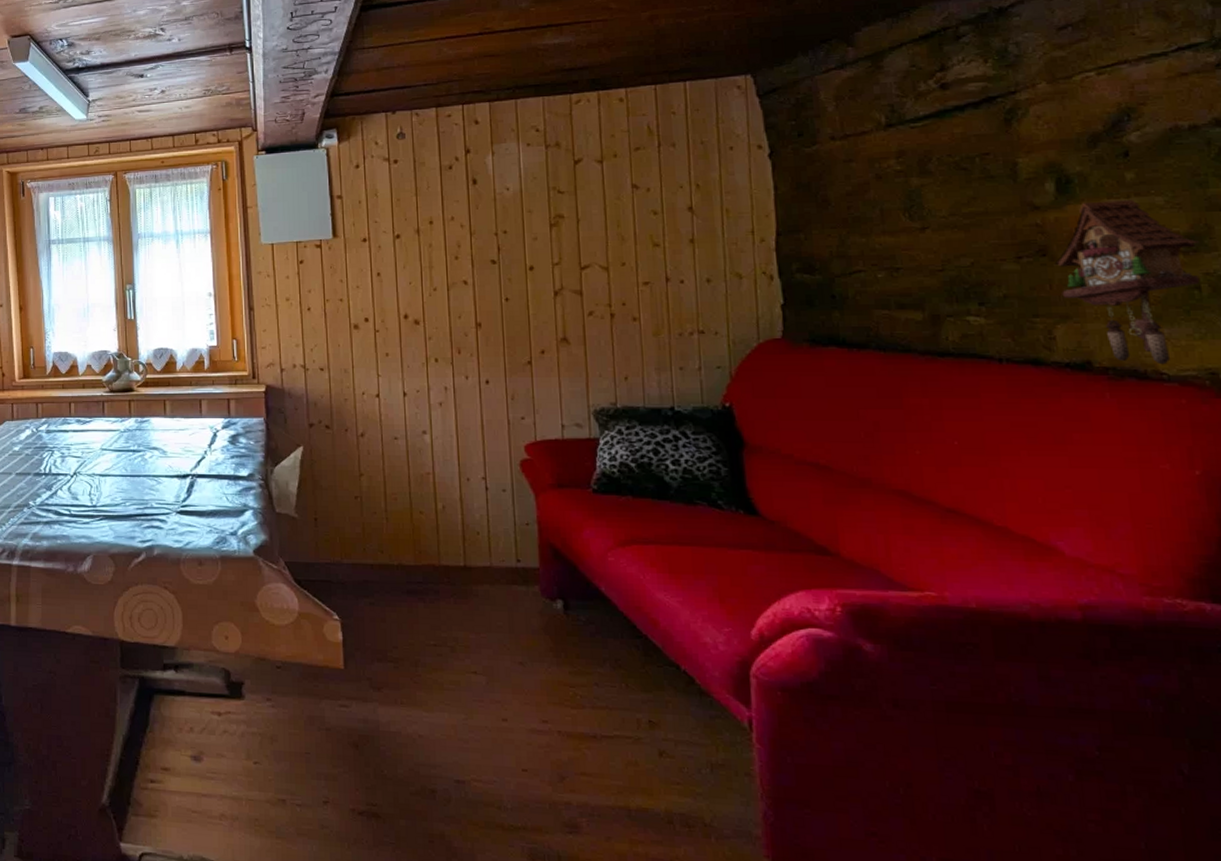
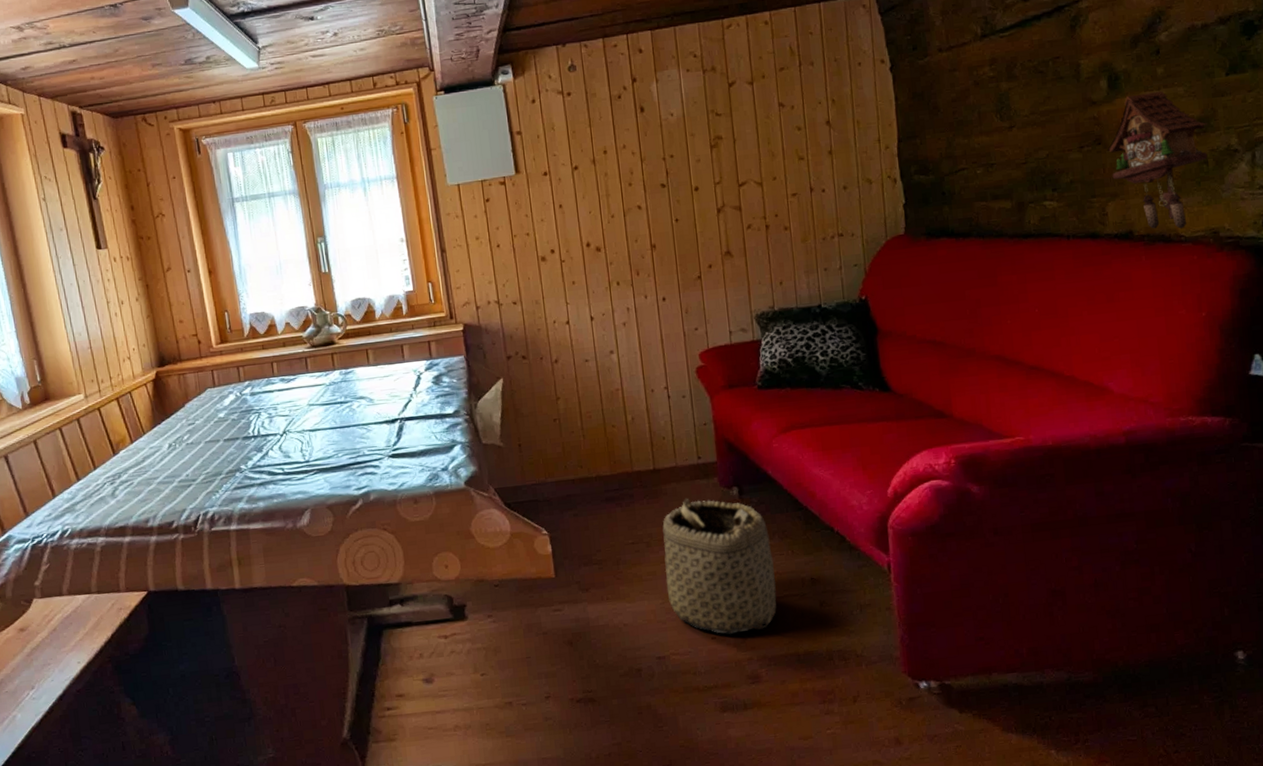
basket: none [470,603,605,771] -> present [662,498,777,634]

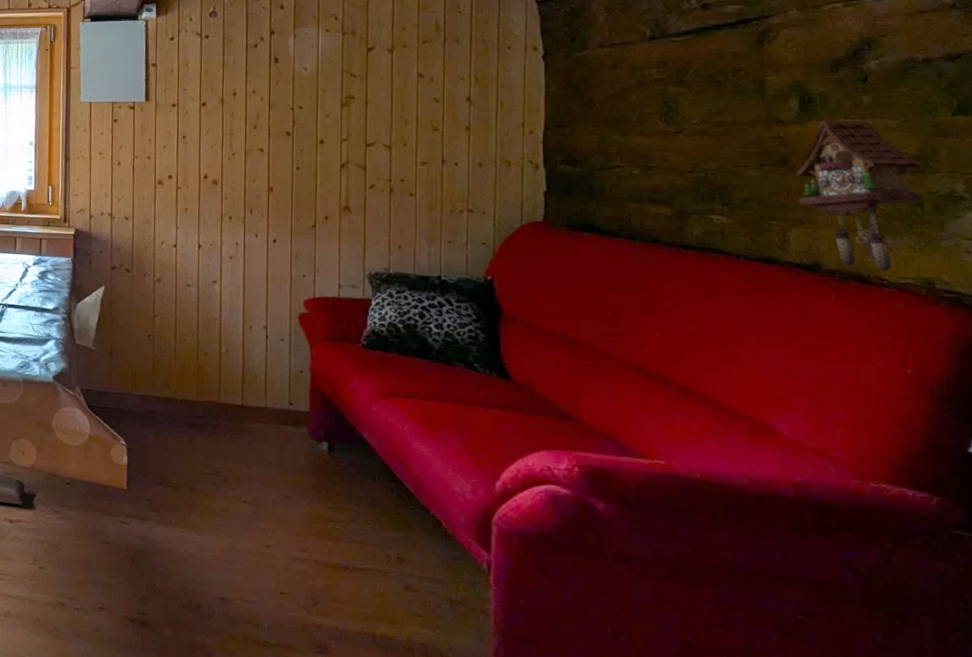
basket: present [662,498,777,634] -> none [239,441,359,598]

